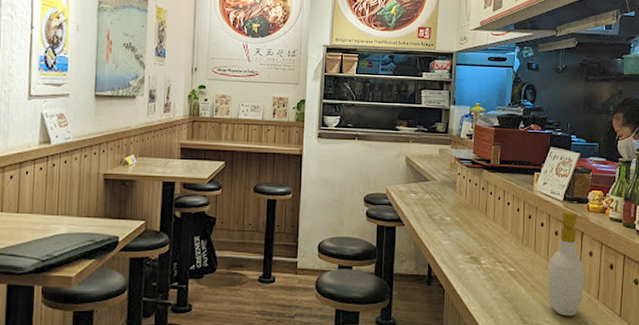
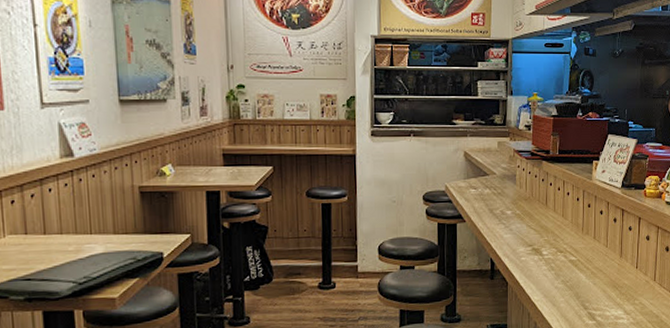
soap bottle: present [547,211,590,317] -> none [607,197,647,300]

